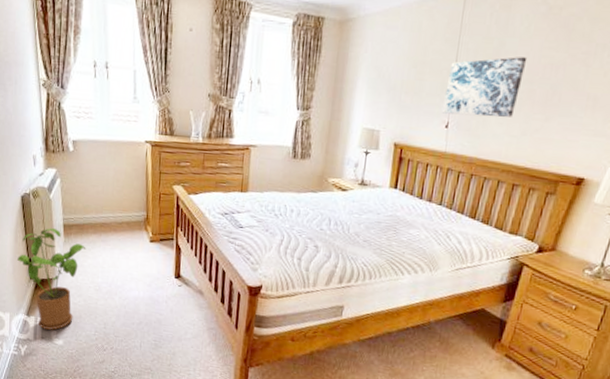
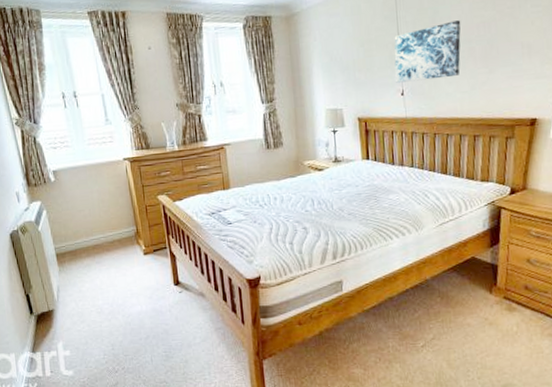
house plant: present [17,228,86,330] -> none [14,260,82,363]

